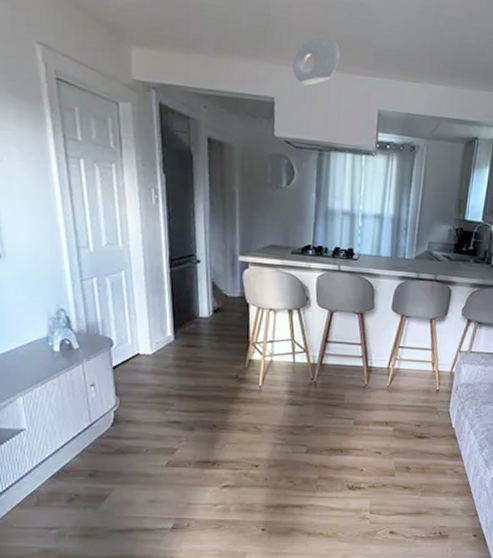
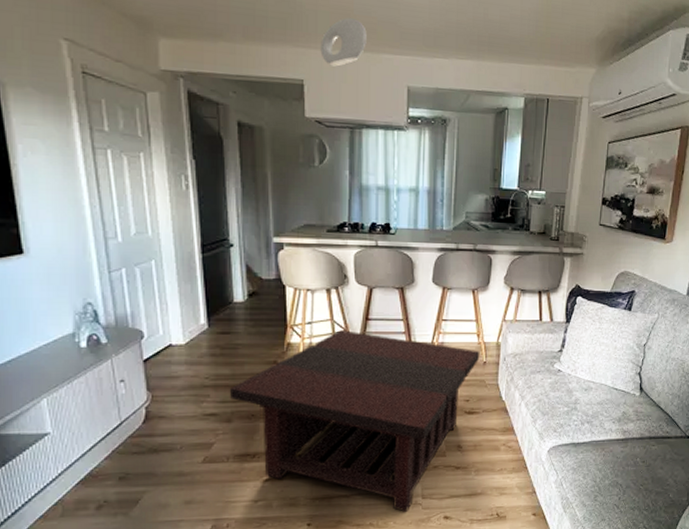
coffee table: none [192,350,434,525] -> present [229,330,480,512]

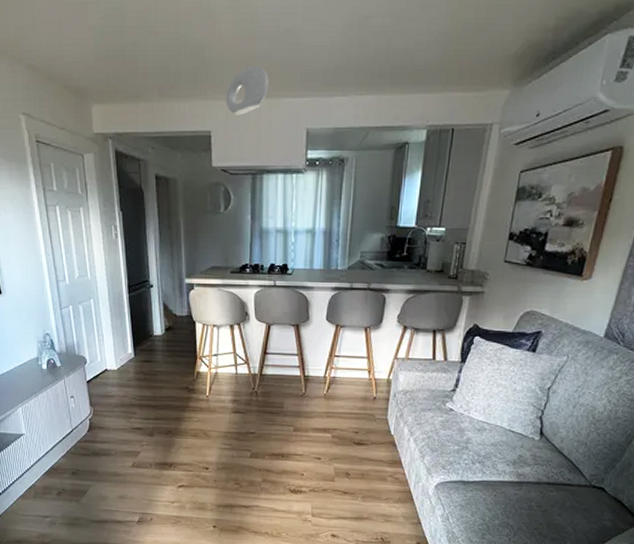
coffee table: present [229,330,480,512] -> none [151,362,371,526]

